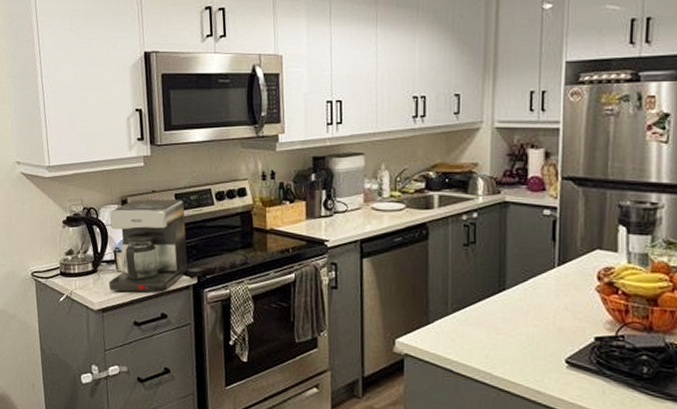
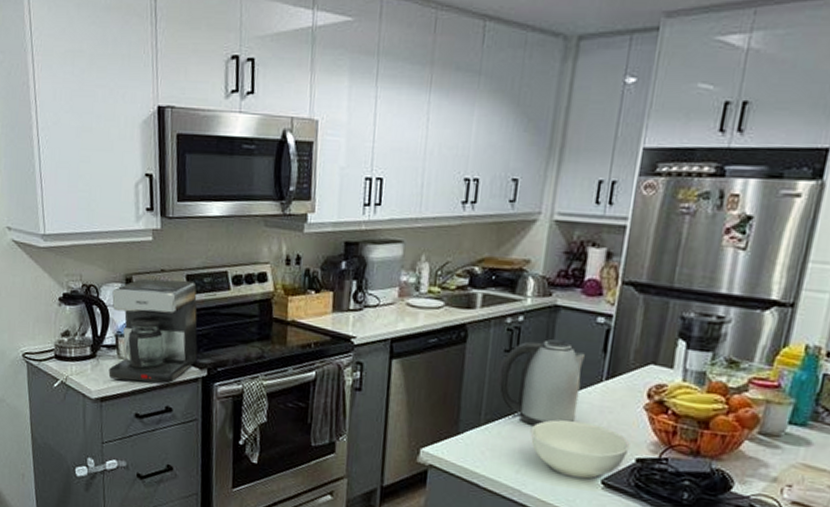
kettle: none [462,232,536,313] -> present [500,339,585,427]
bowl: none [494,305,587,359] -> present [530,419,630,479]

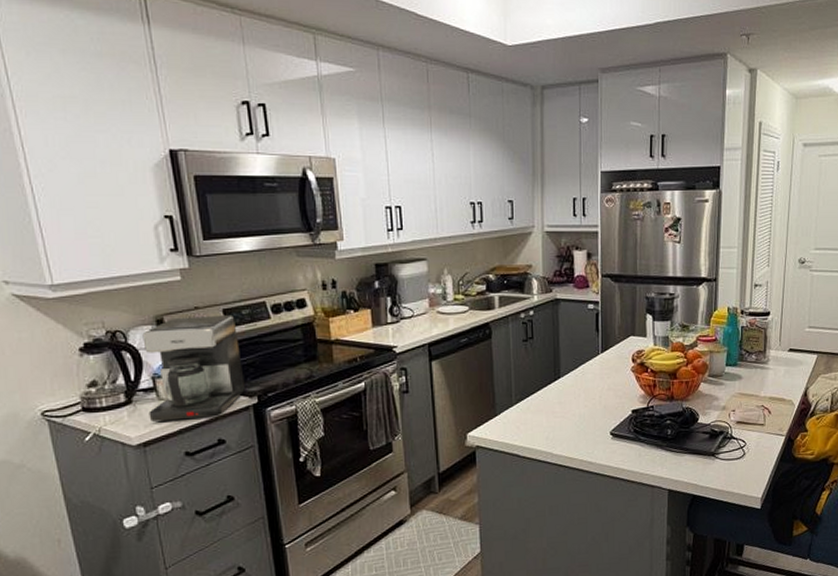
kettle: present [500,339,585,427] -> none [523,327,584,399]
bowl: present [530,419,630,479] -> none [552,388,626,434]

